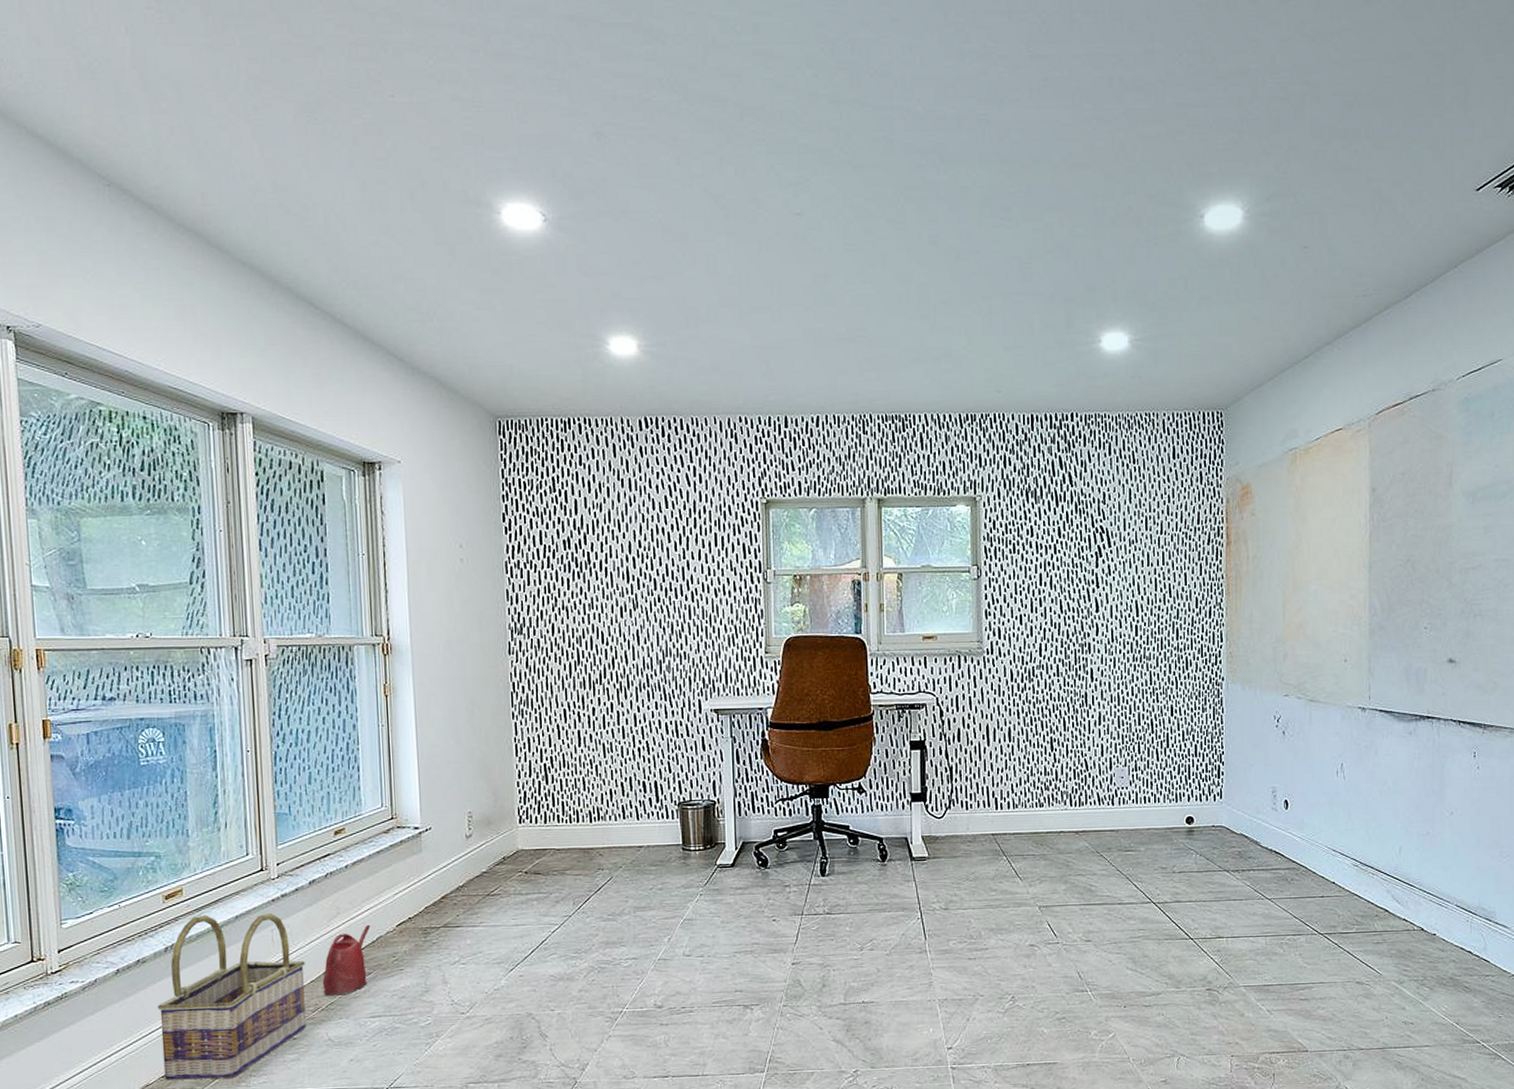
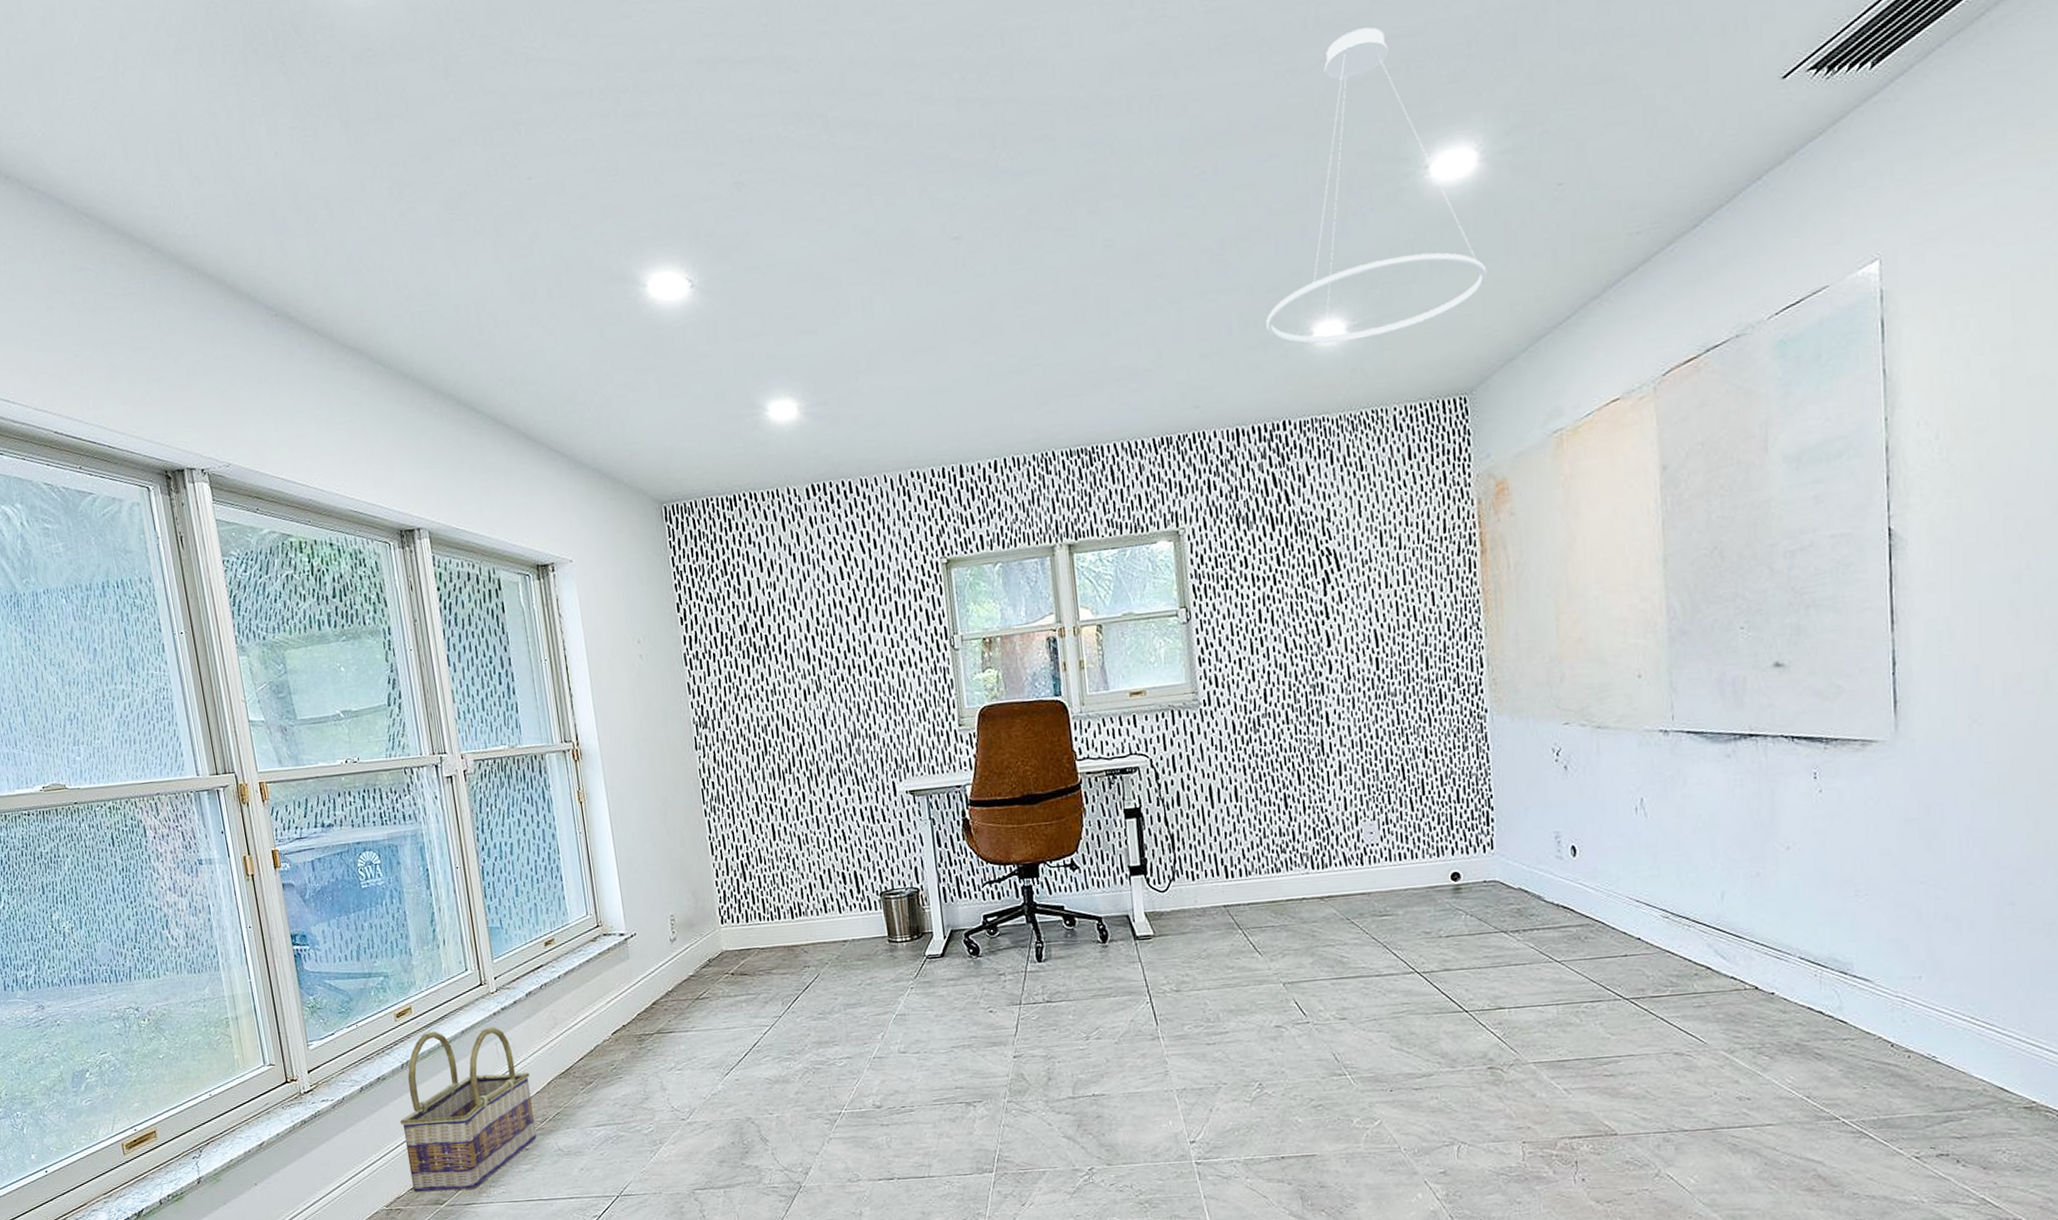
watering can: present [322,924,371,996] -> none [547,1033,590,1106]
pendant light: none [1063,93,1245,352] -> present [1266,27,1487,344]

